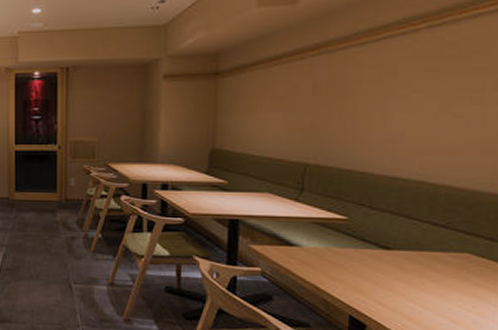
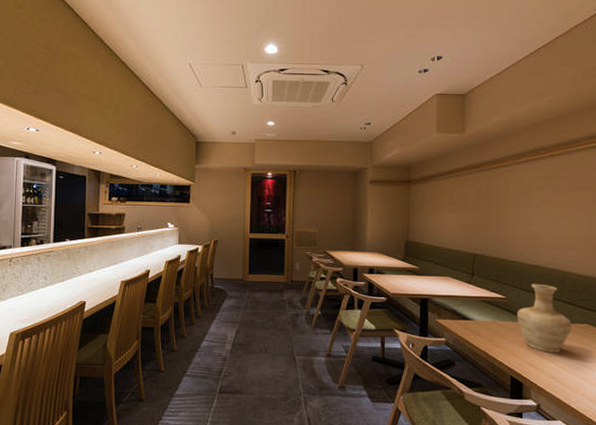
vase: none [362,200,446,289] -> present [516,283,573,353]

